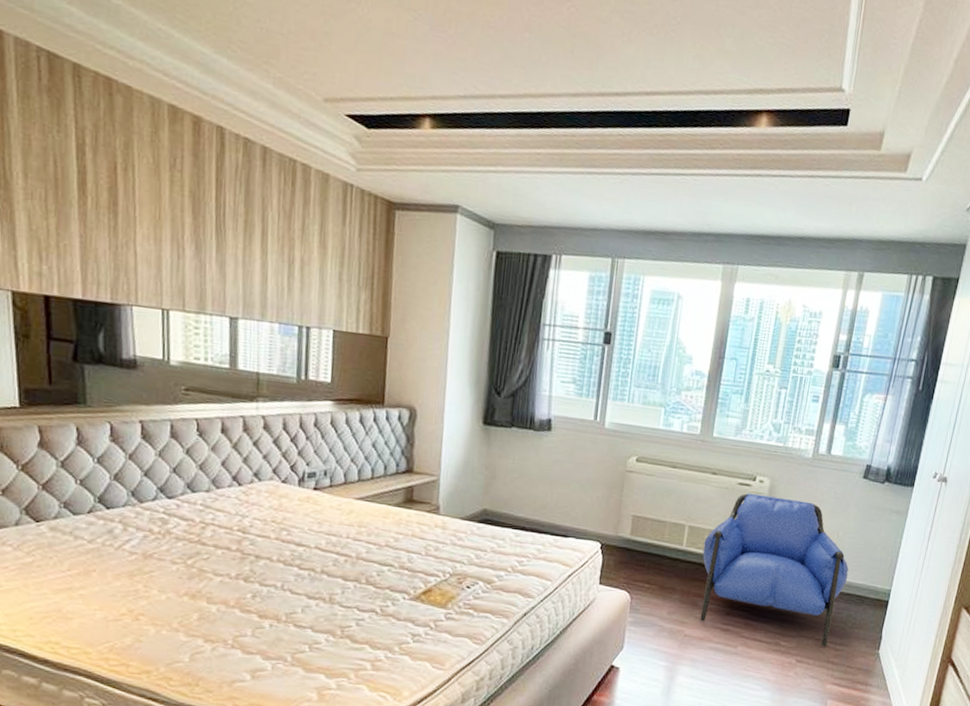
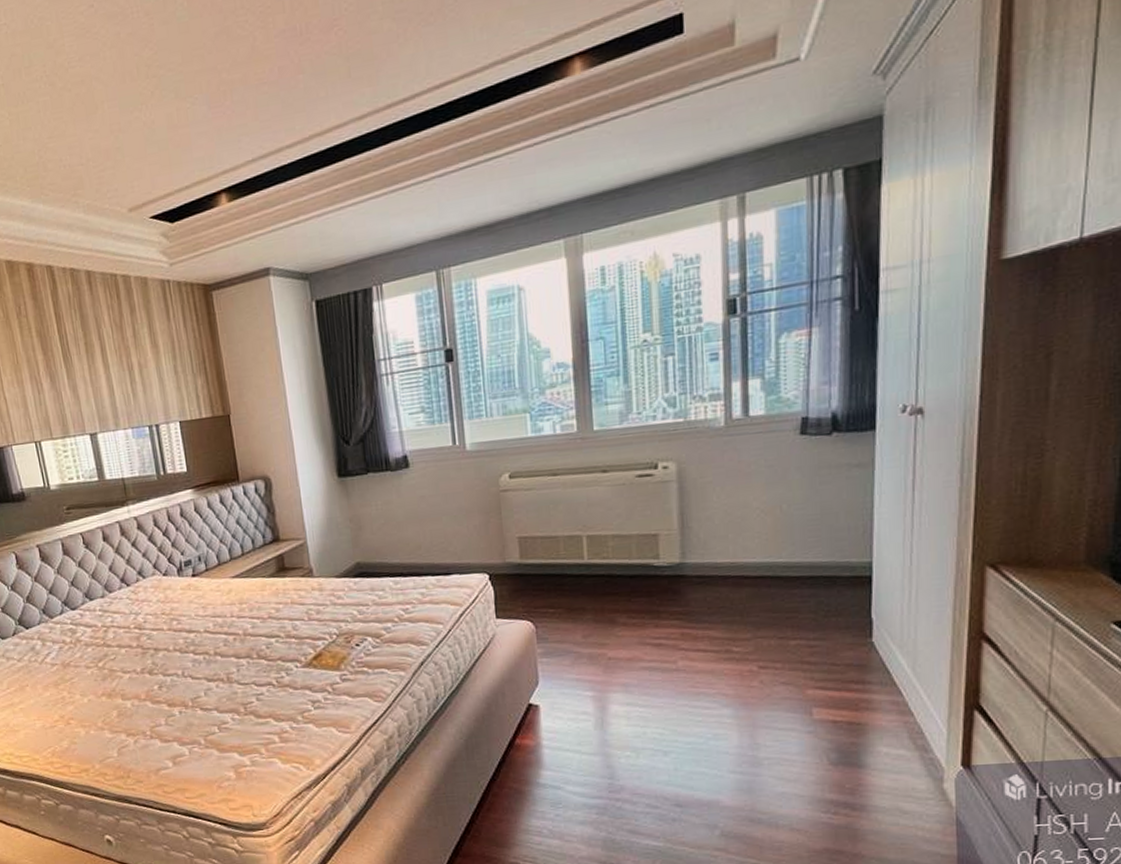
armchair: present [700,492,849,647] -> none [609,478,806,645]

